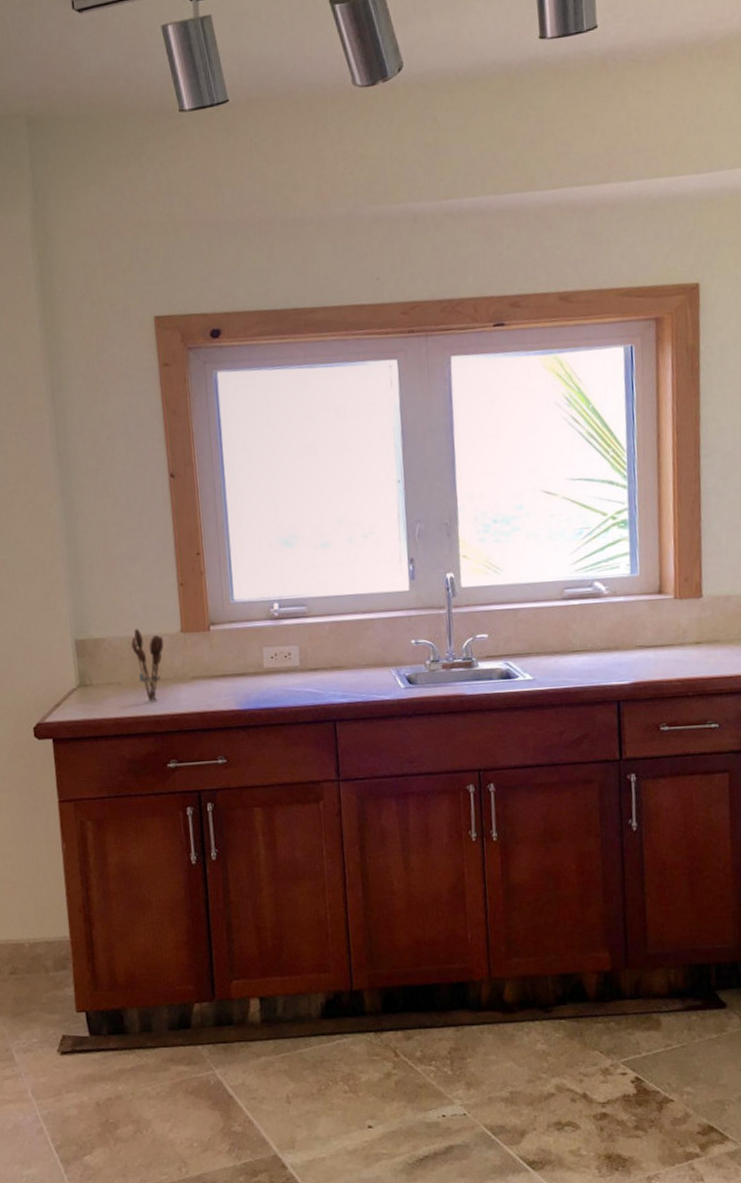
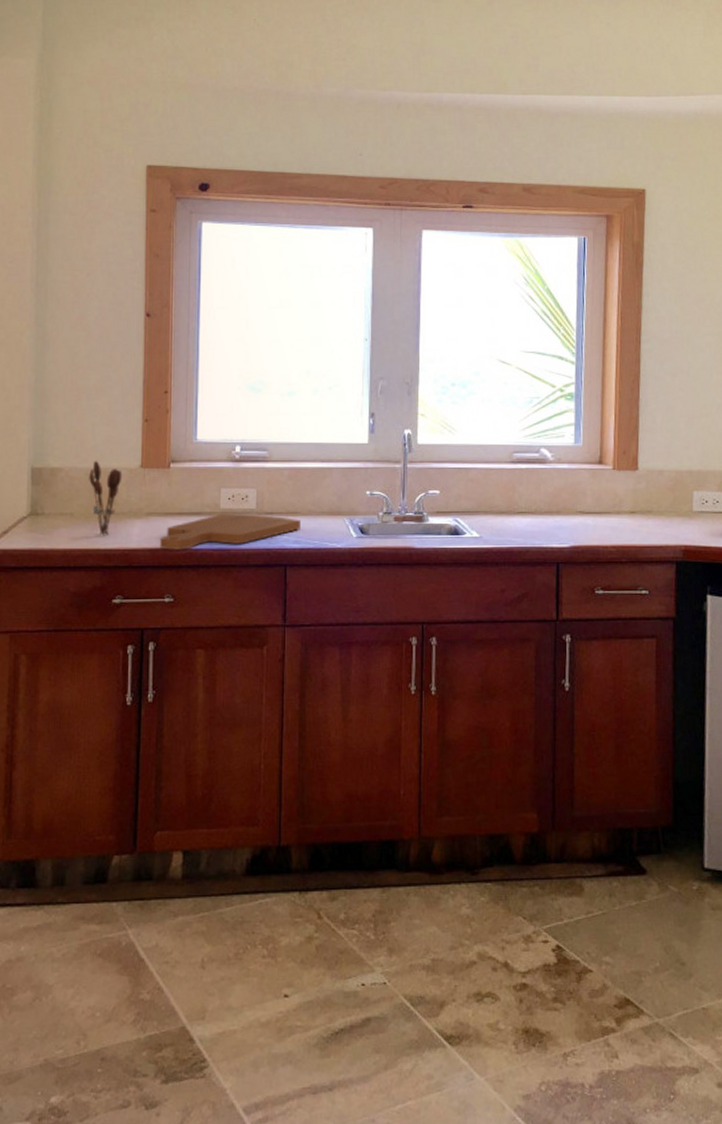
cutting board: none [207,671,347,713] -> present [160,513,302,550]

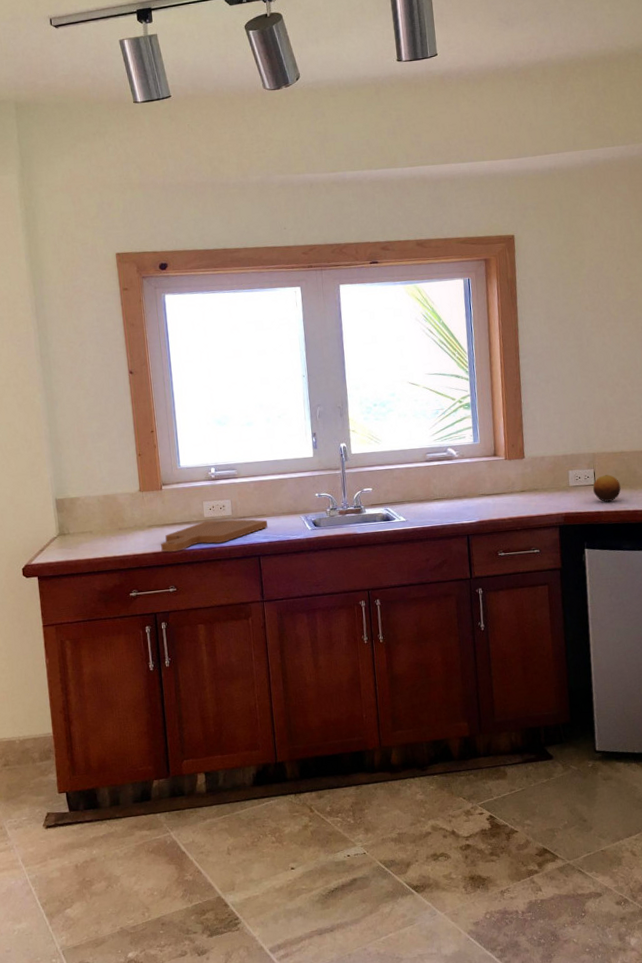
utensil holder: present [89,460,123,536] -> none [100,489,126,546]

